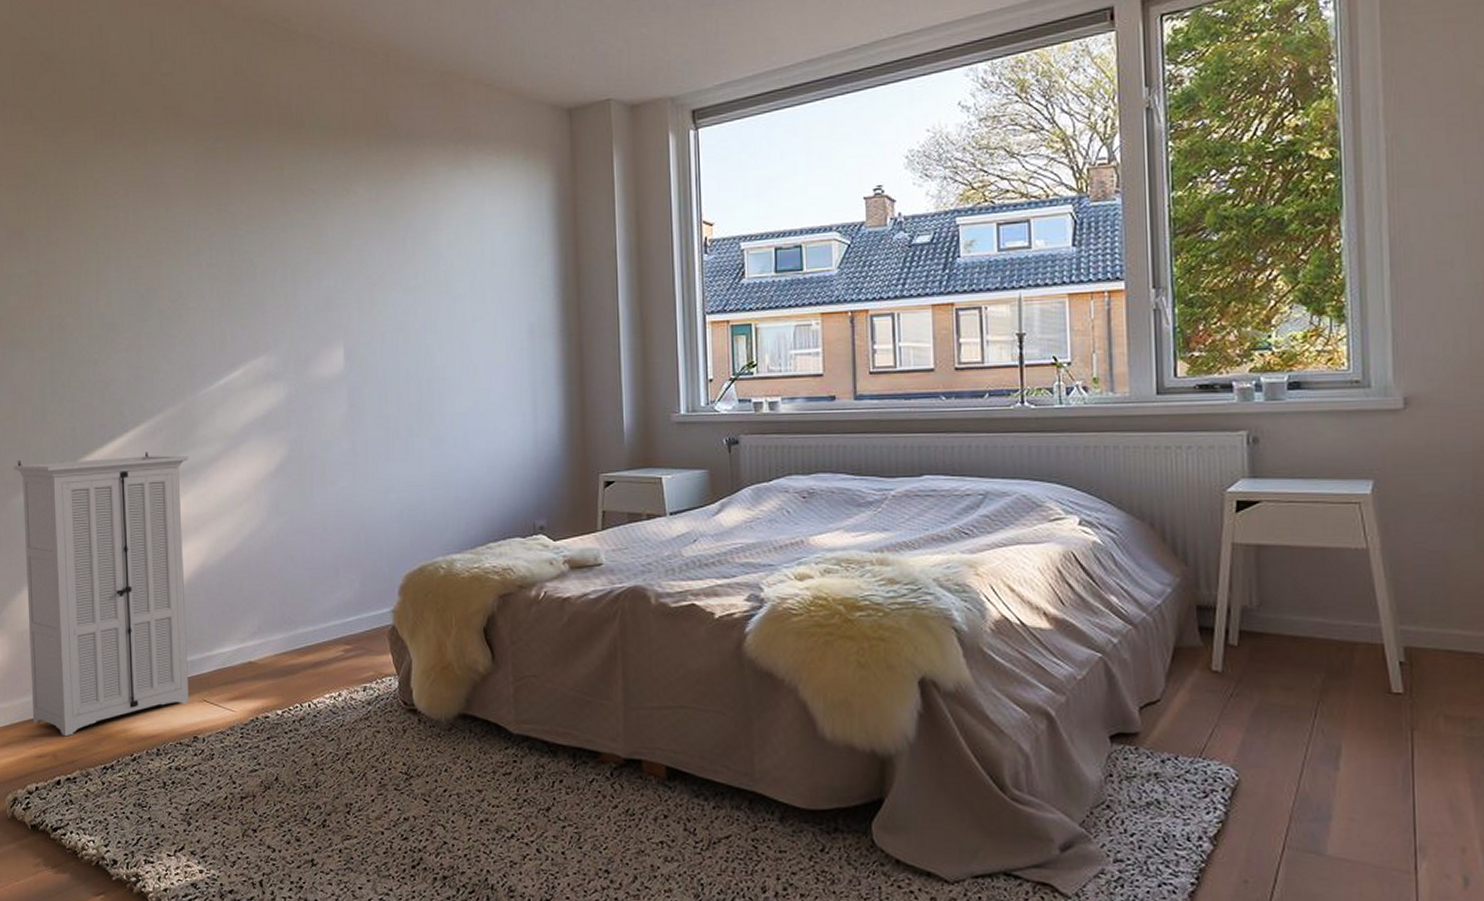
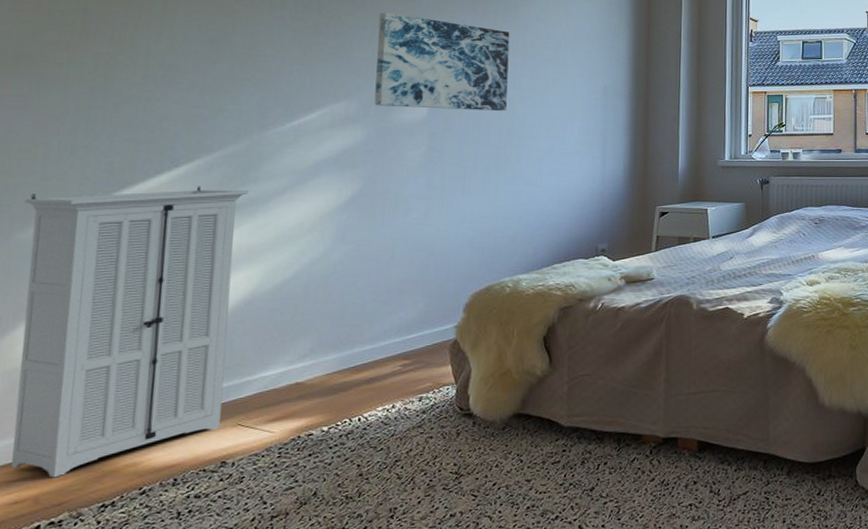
wall art: none [288,250,425,361] -> present [374,12,510,111]

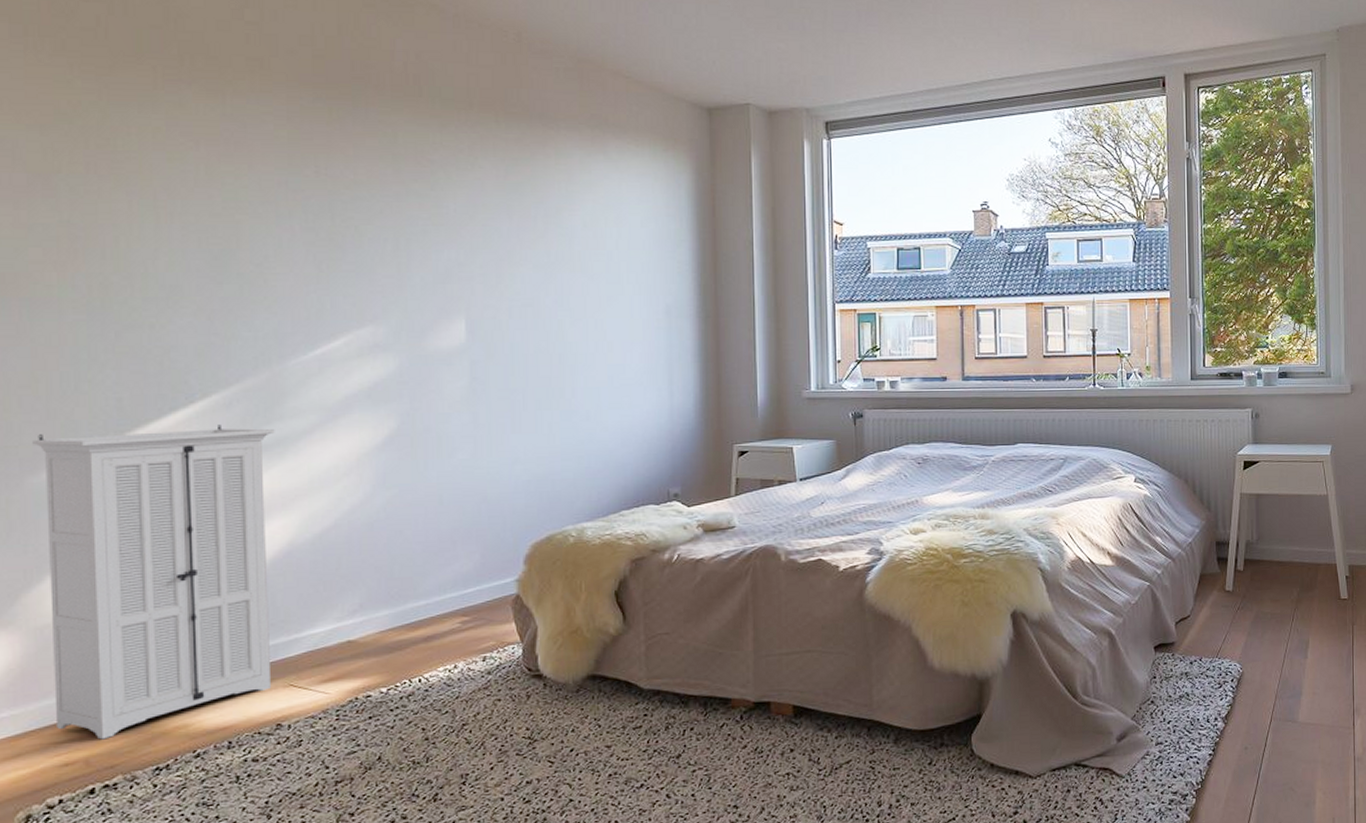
wall art: present [374,12,510,111] -> none [401,220,557,336]

